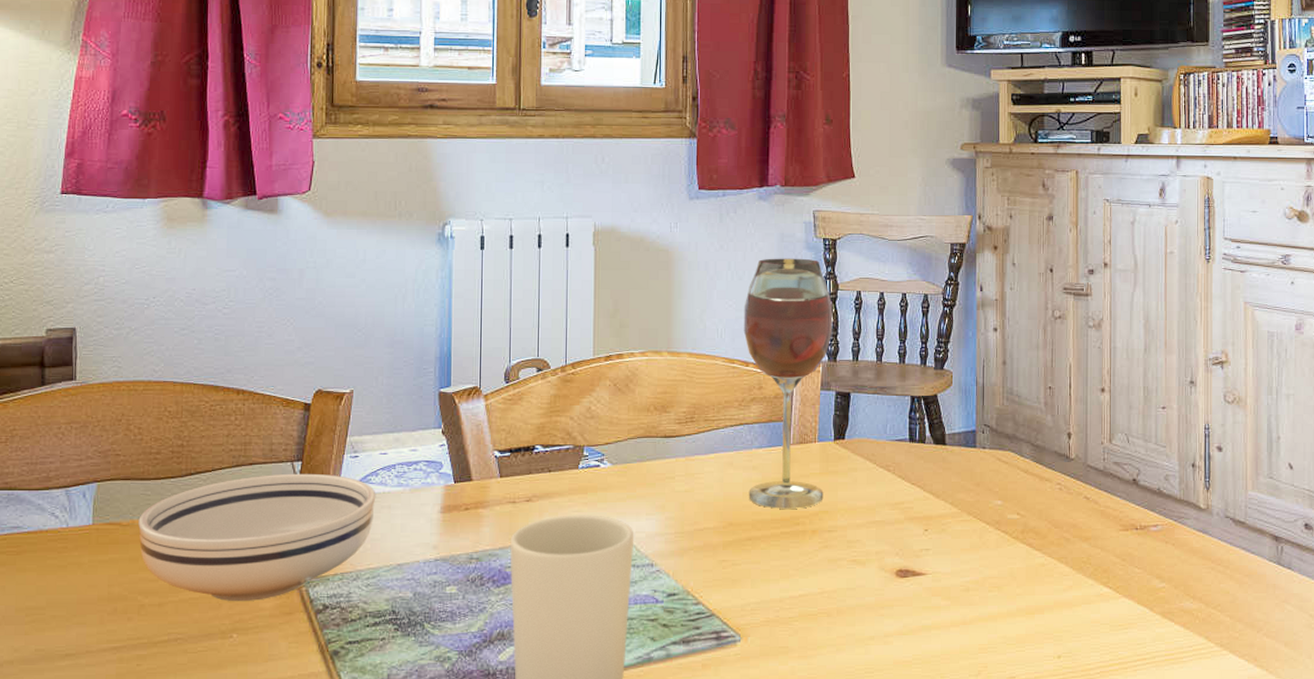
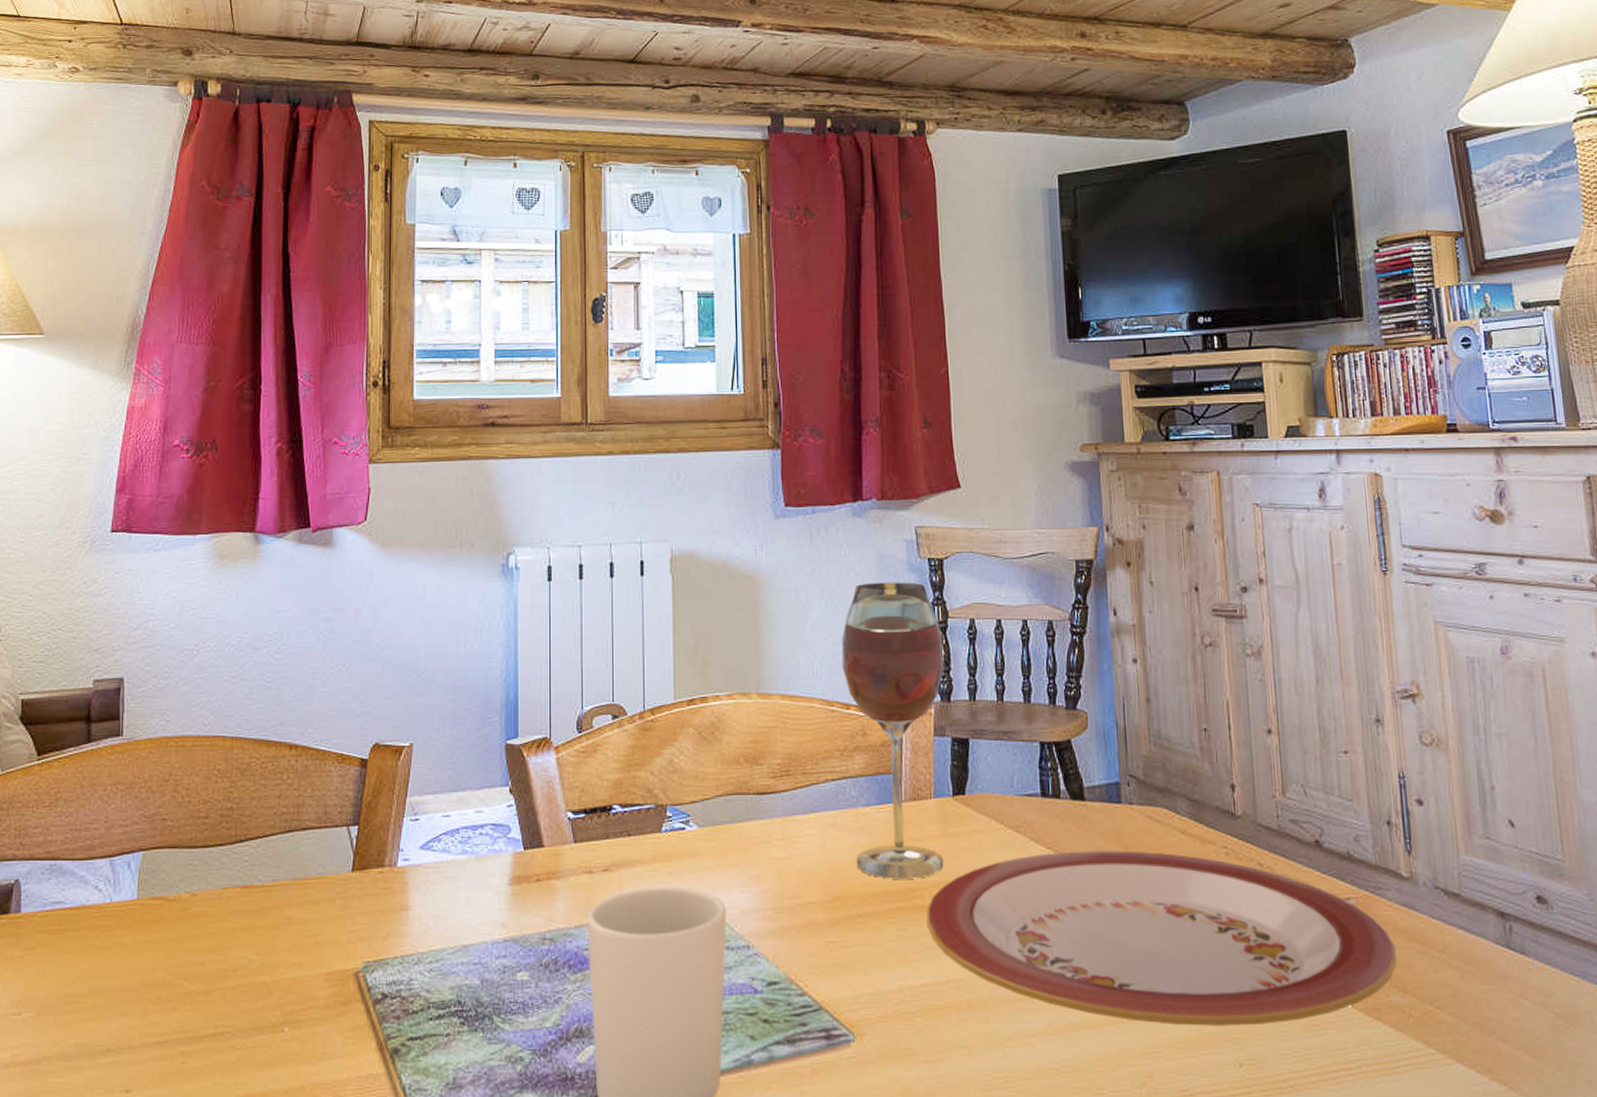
bowl: present [138,473,376,602] -> none [185,839,439,990]
plate: none [806,486,1191,627] -> present [926,850,1398,1026]

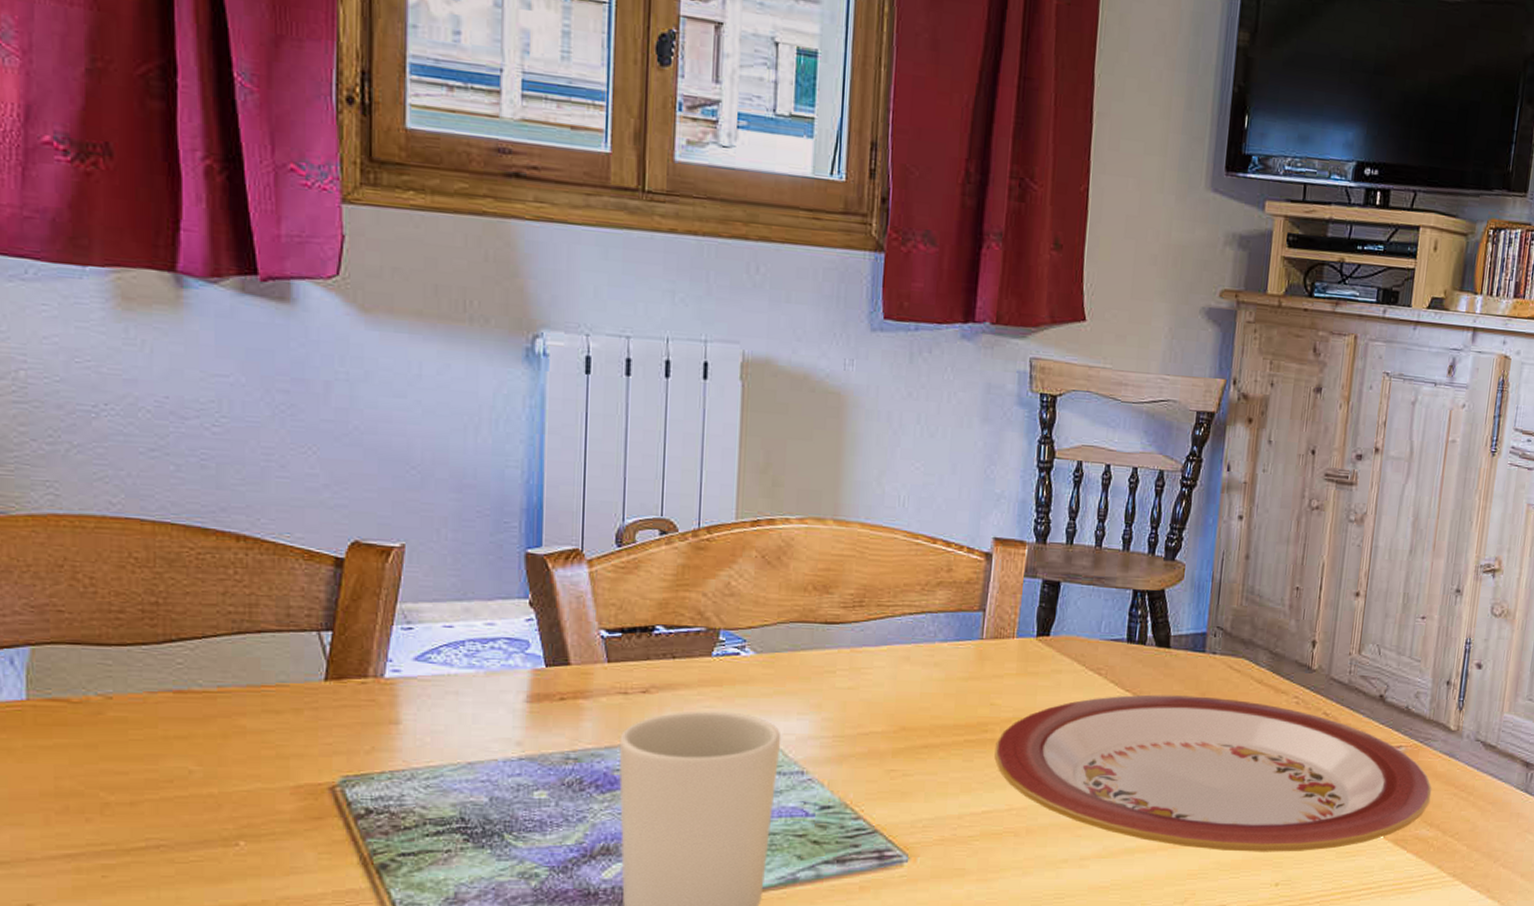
wineglass: present [841,582,944,879] -> none [927,413,1047,714]

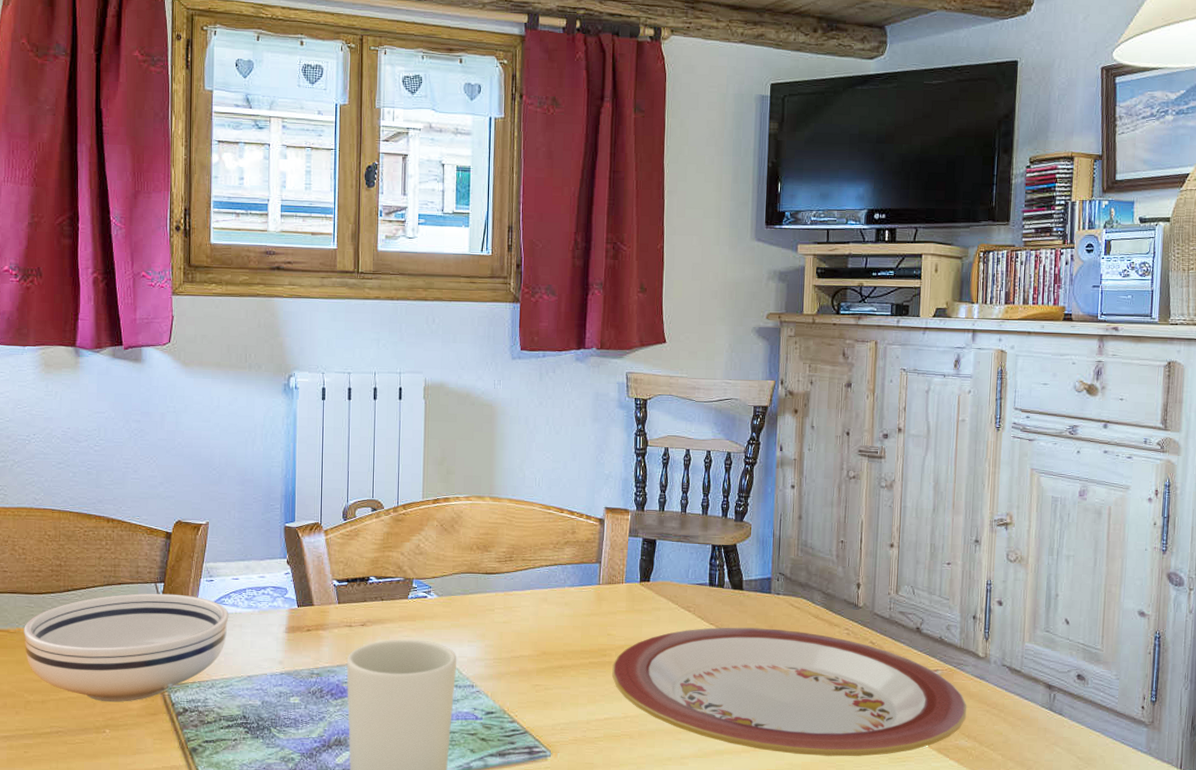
bowl: none [96,645,438,803] -> present [24,593,229,703]

